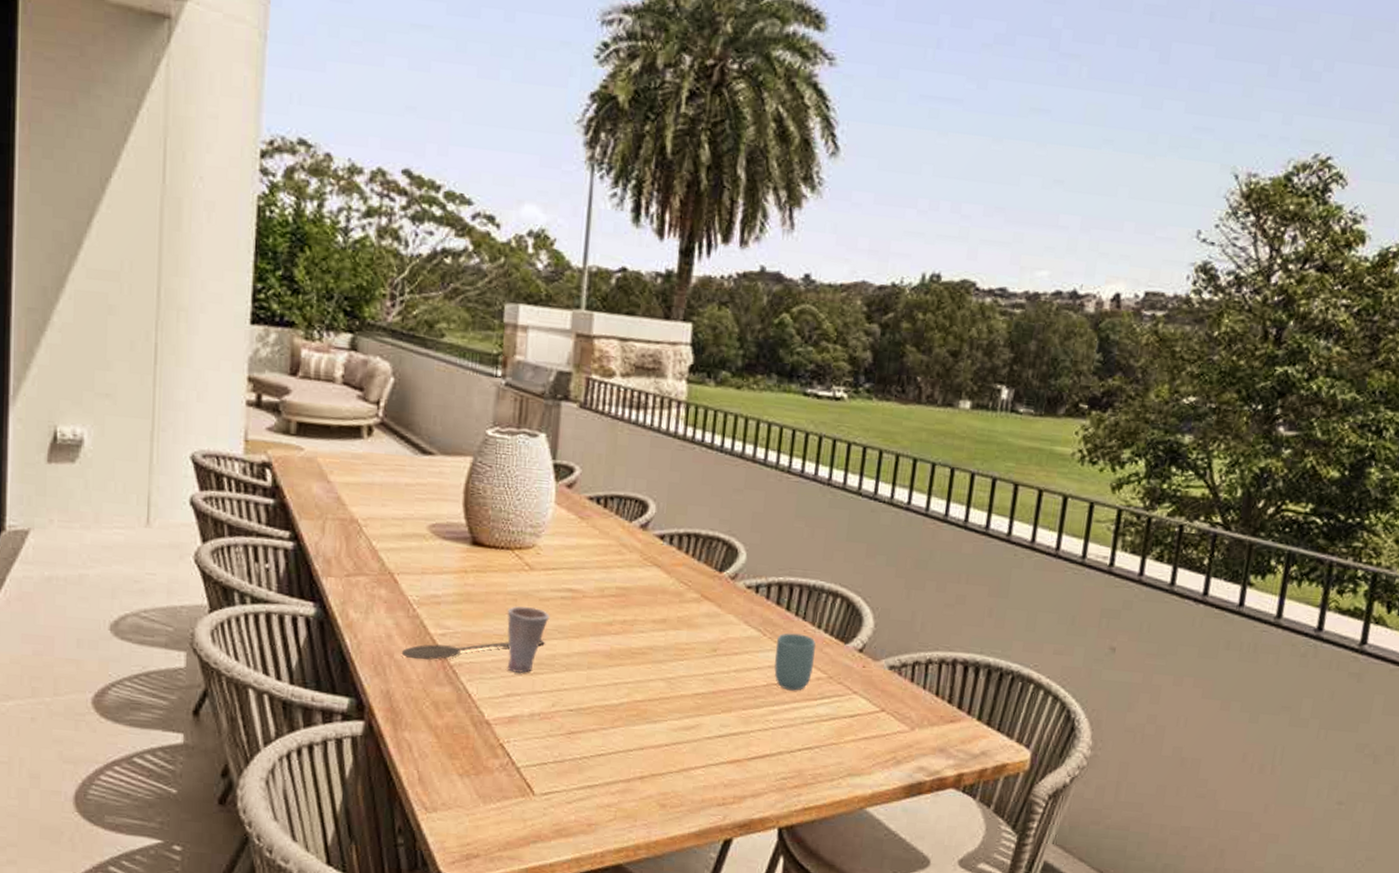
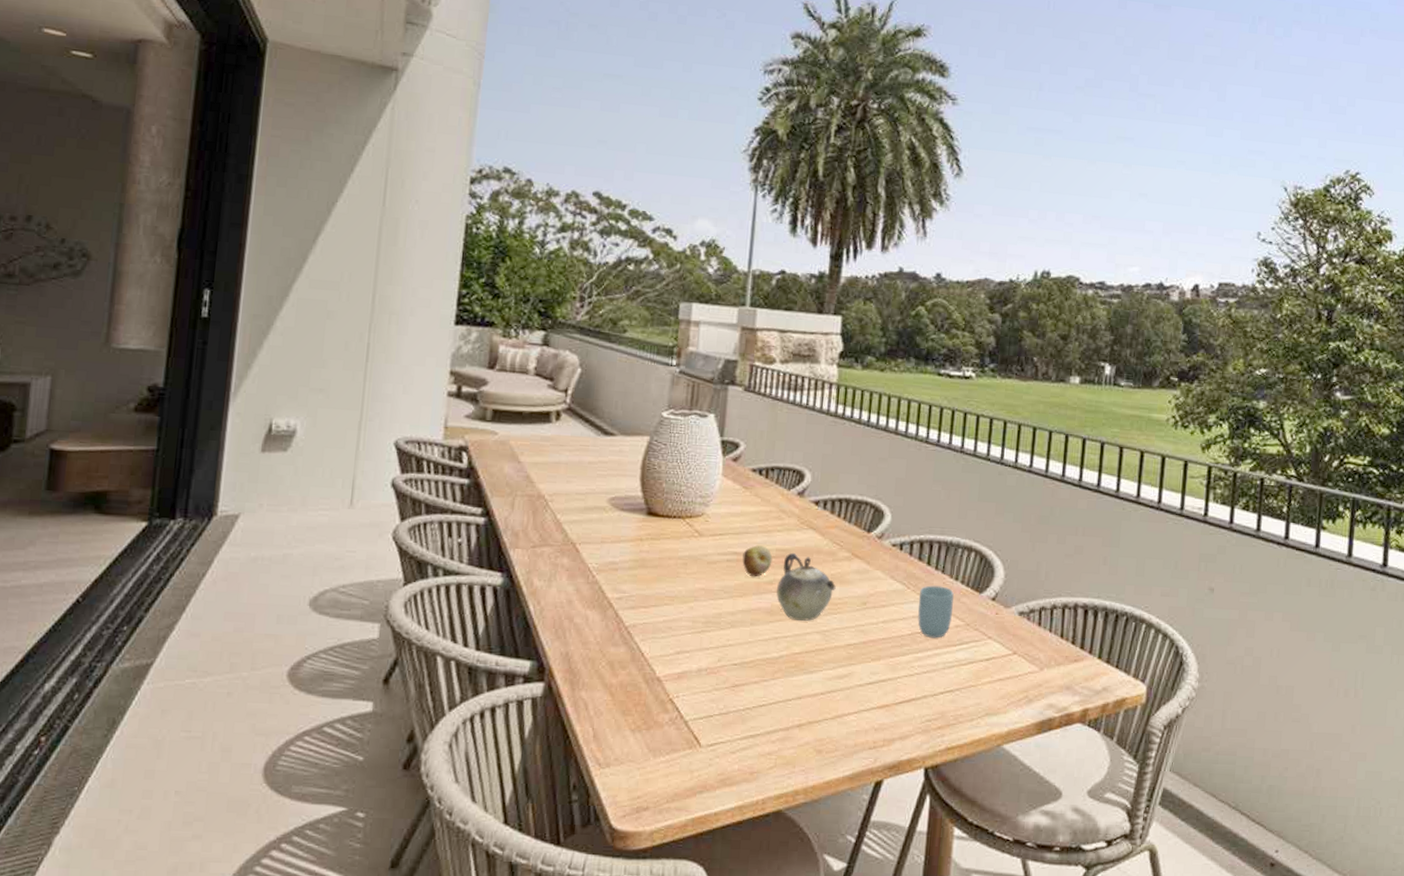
wooden spoon: present [401,640,545,660] -> none [580,600,712,623]
cup: present [507,606,550,674] -> none [678,569,717,632]
fruit: none [578,582,612,617] -> present [742,545,773,577]
teapot: none [616,591,683,667] -> present [776,552,836,621]

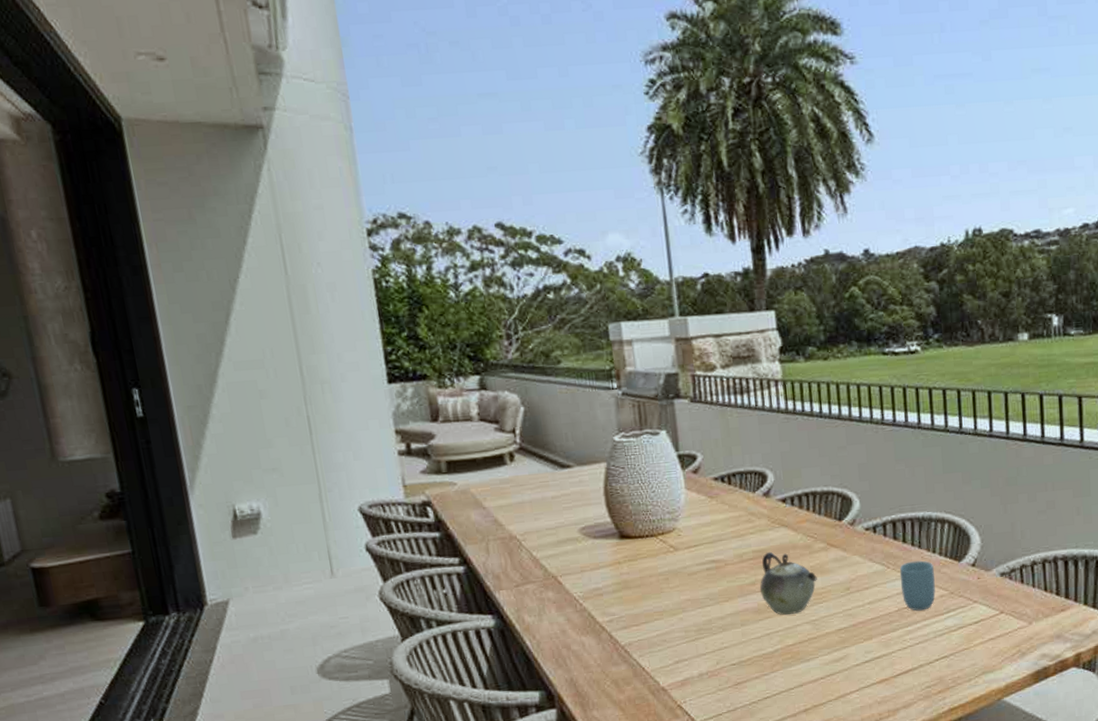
fruit: present [742,545,773,577] -> none [721,550,751,581]

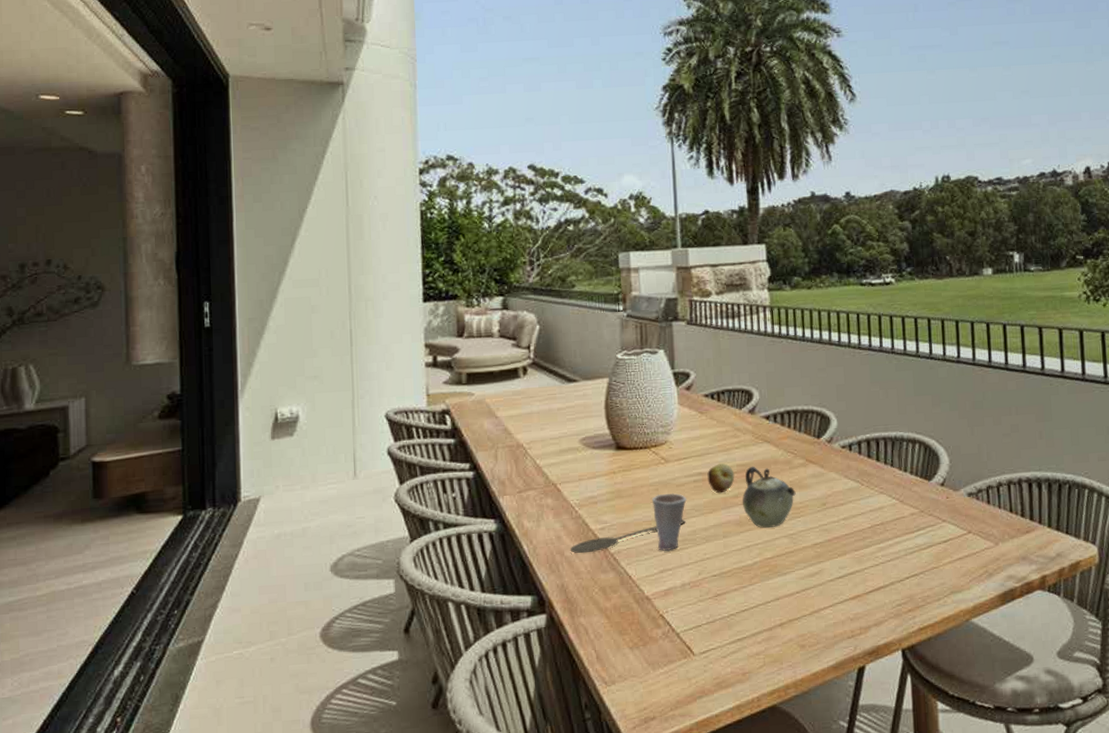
wooden spoon: none [576,609,700,647] -> present [570,519,686,554]
cup: none [661,582,700,642] -> present [651,493,687,552]
fruit: none [721,550,751,581] -> present [707,463,735,494]
cup: present [899,560,936,611] -> none [873,479,907,528]

